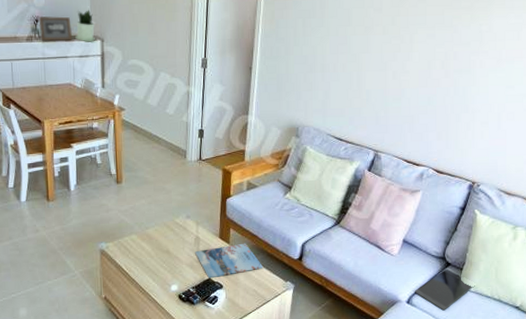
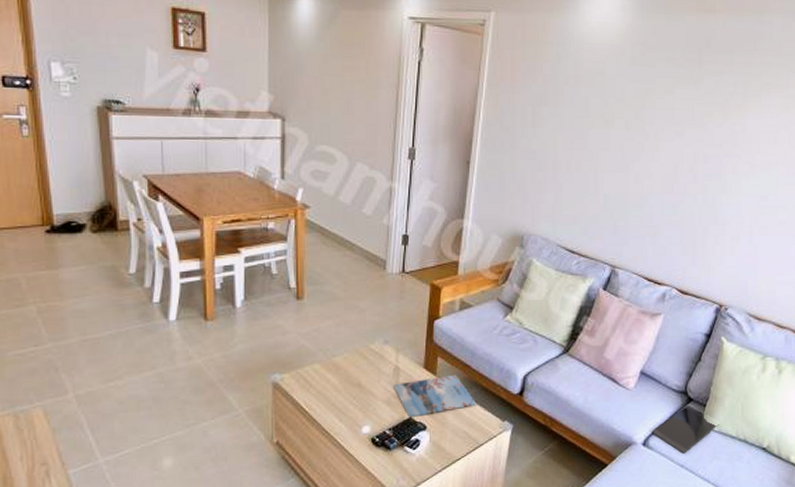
picture frame: present [38,16,73,42] -> none [200,85,245,119]
planter: present [74,10,95,42] -> none [246,80,274,121]

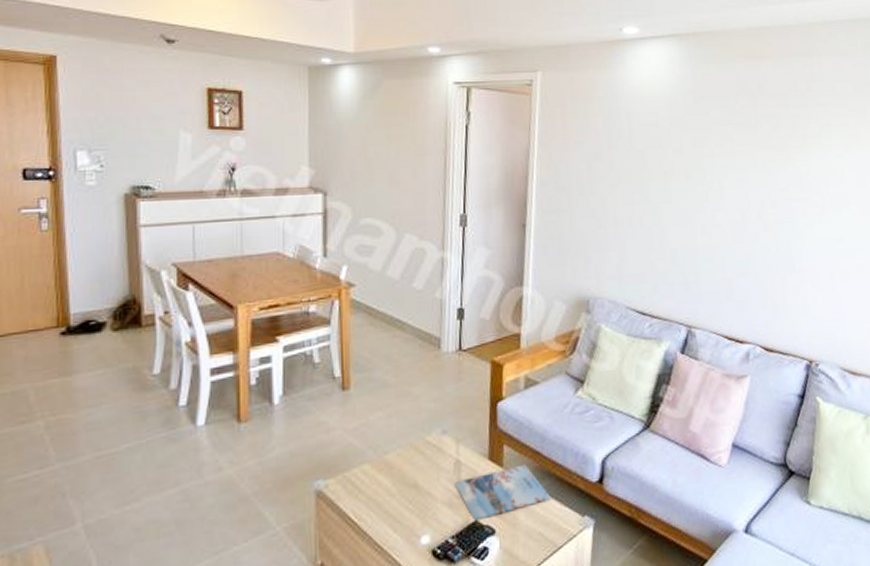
tablet: present [652,406,719,454] -> none [753,480,828,539]

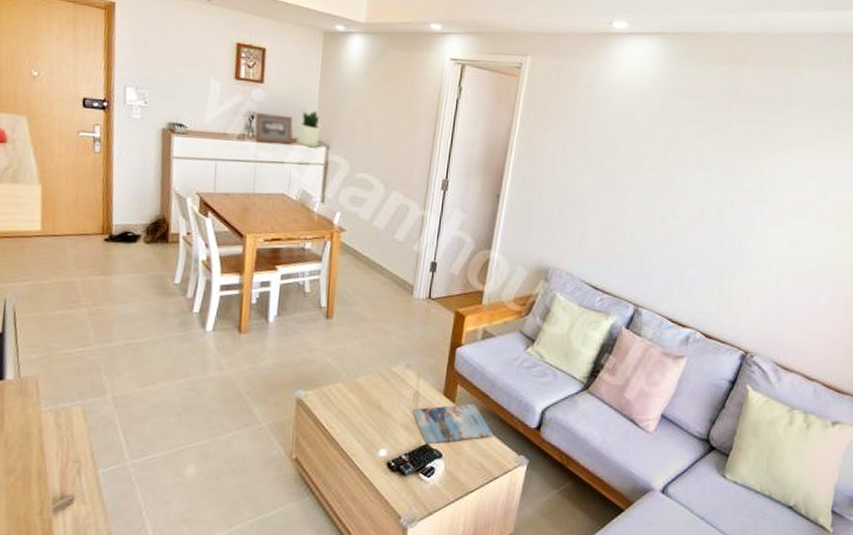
picture frame: none [236,163,284,196] -> present [254,113,294,145]
planter: none [286,154,315,197] -> present [295,110,321,148]

